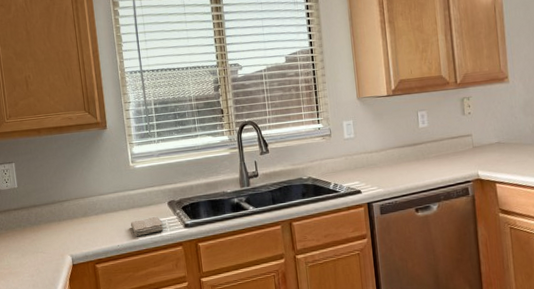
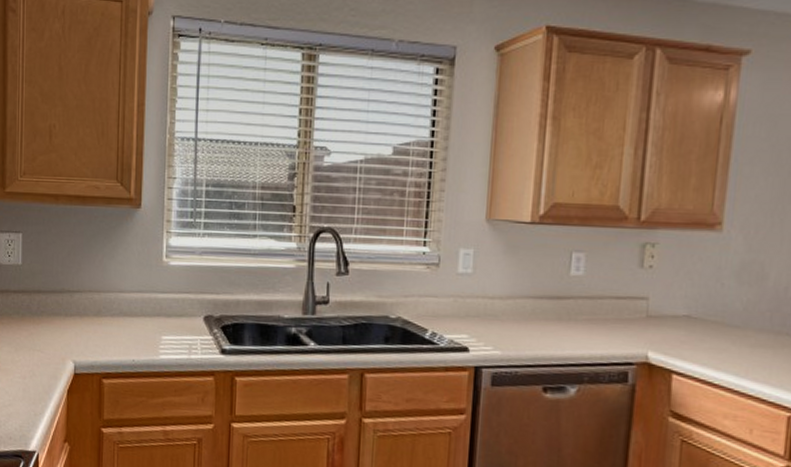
washcloth: present [130,217,164,236] -> none [152,332,194,354]

